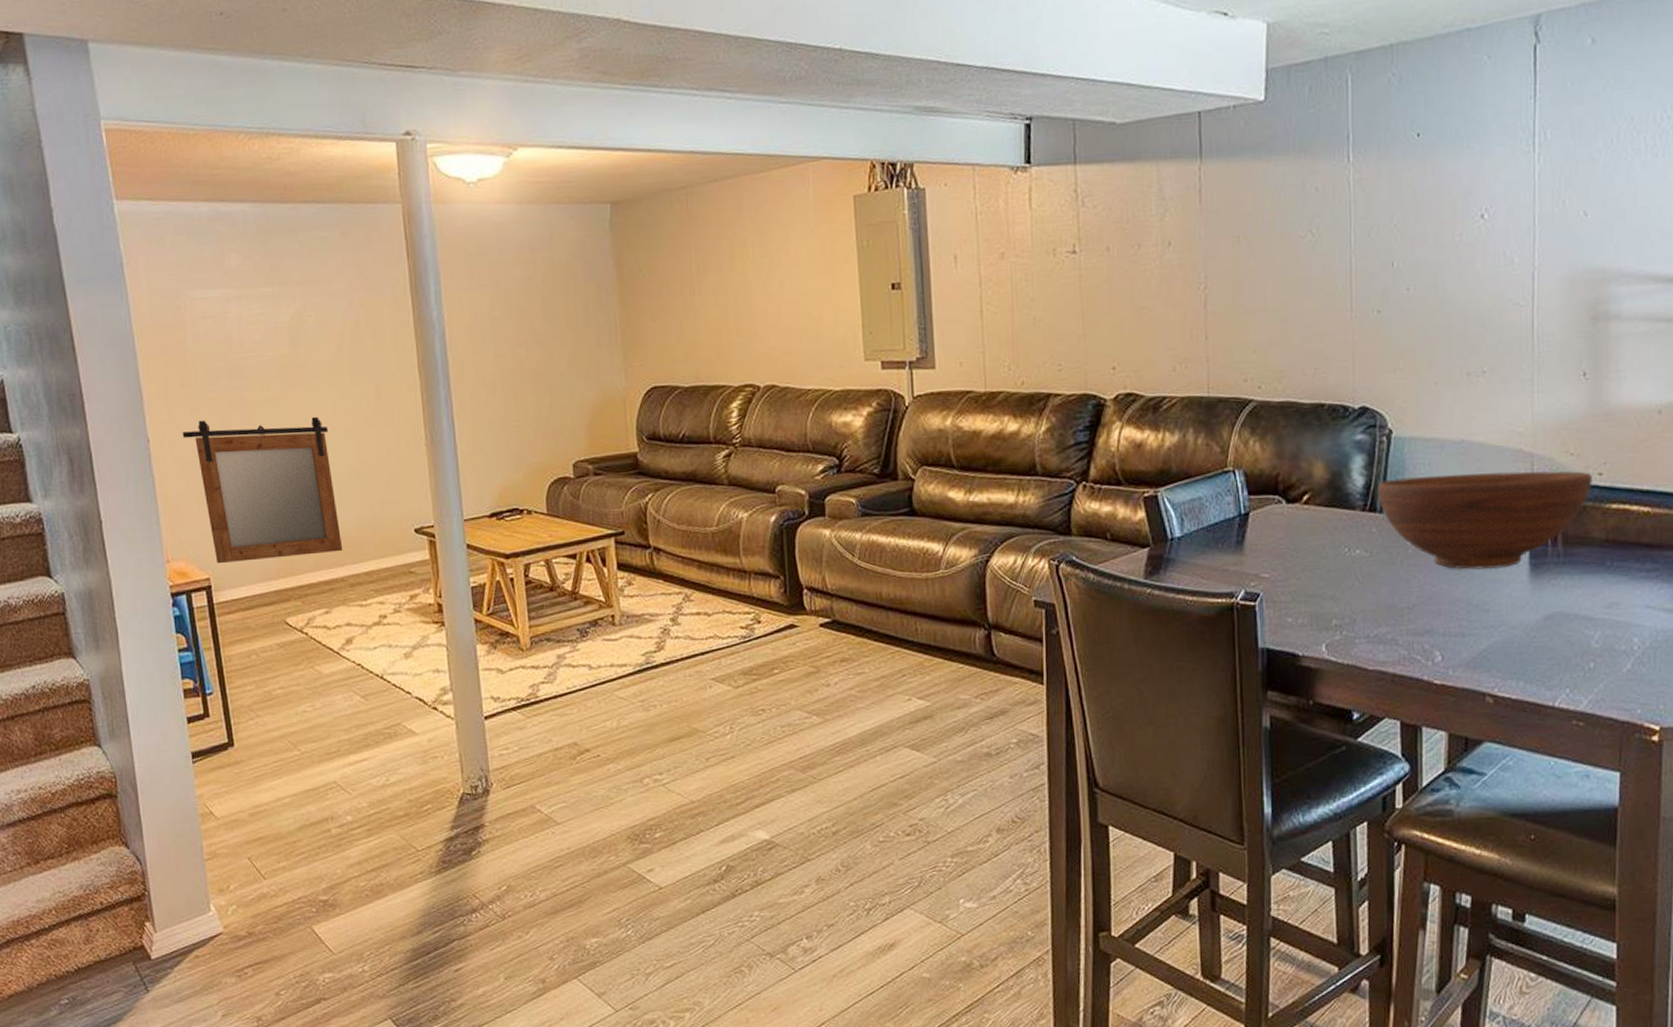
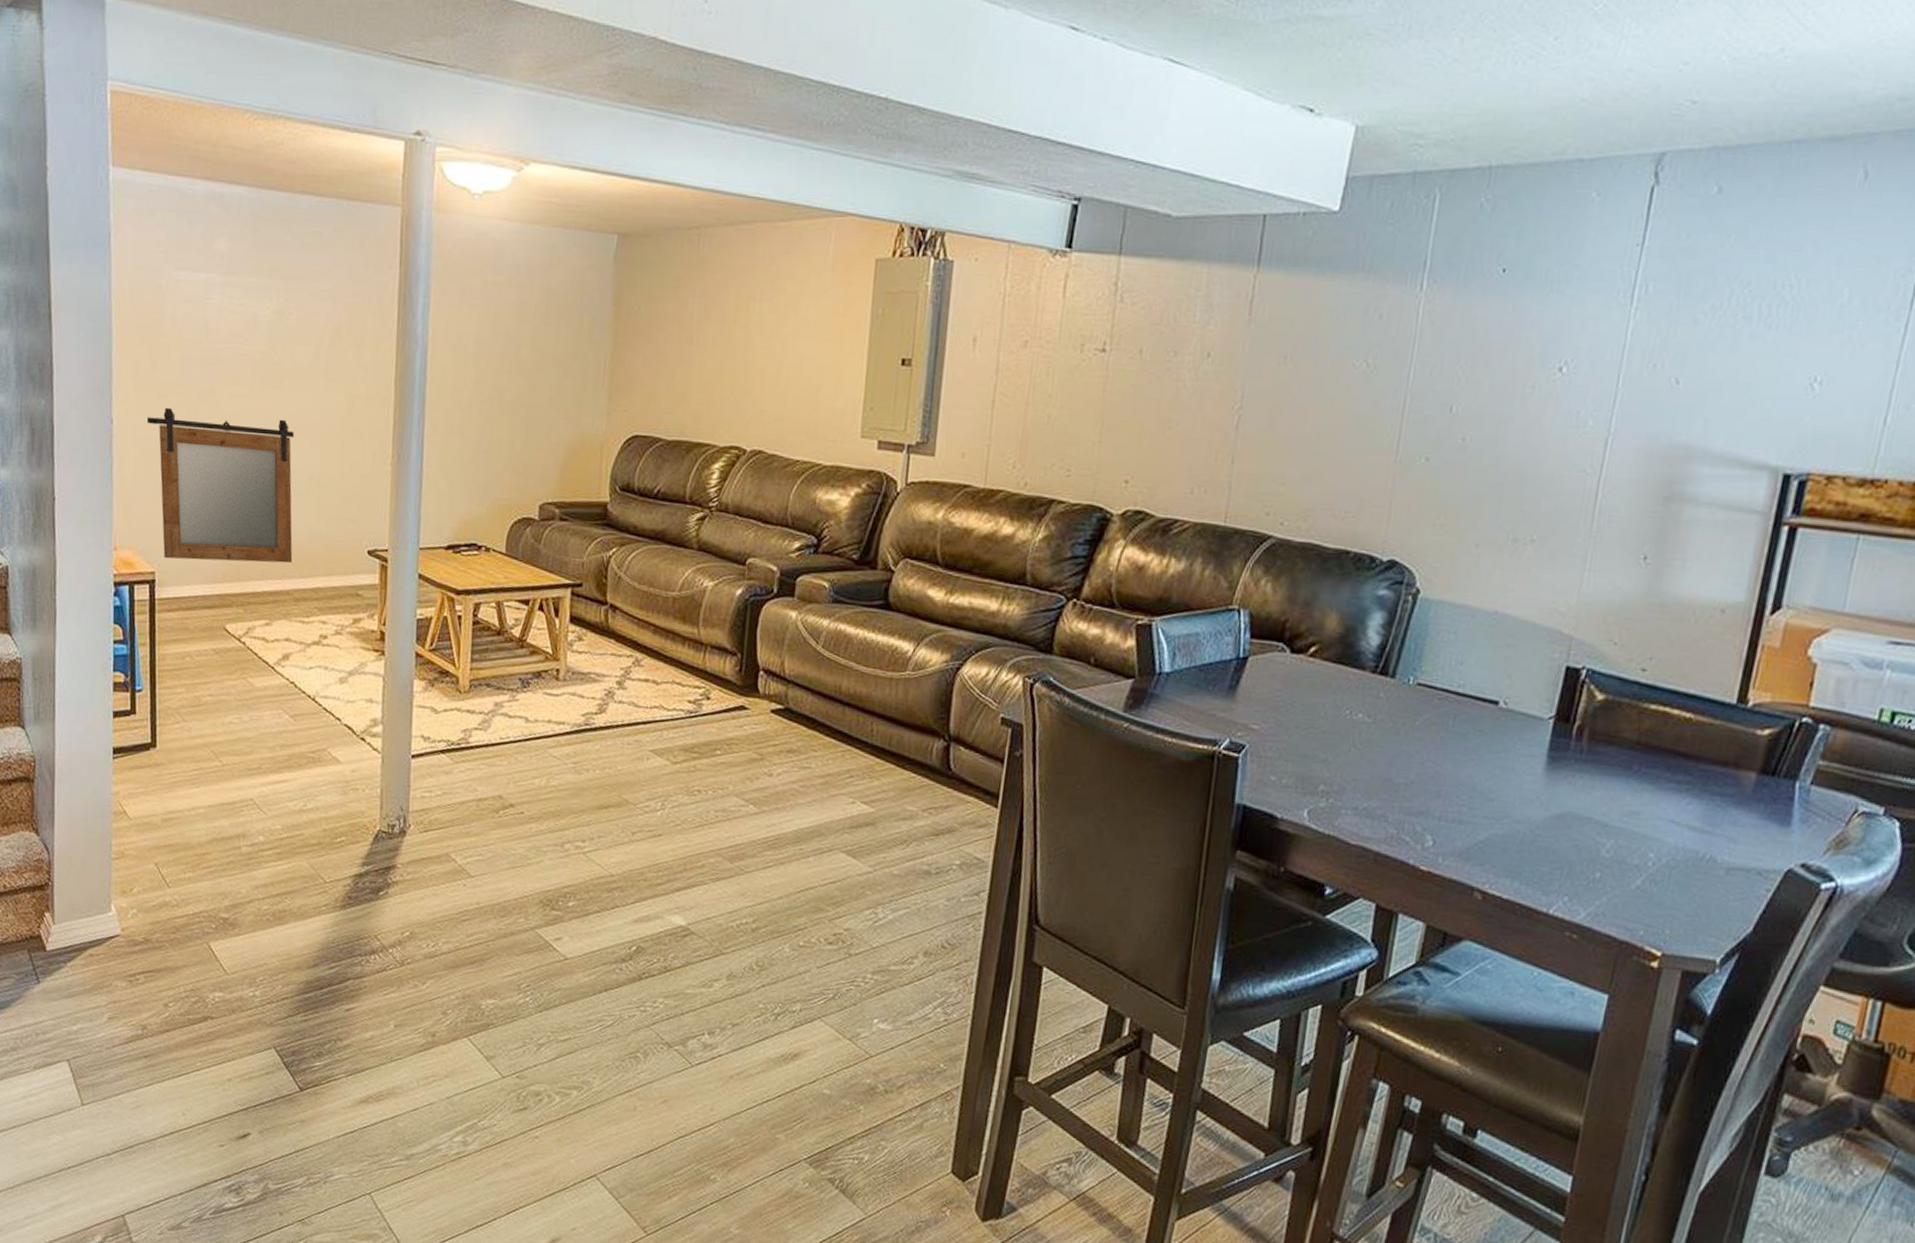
fruit bowl: present [1378,470,1592,570] -> none [1391,643,1634,757]

